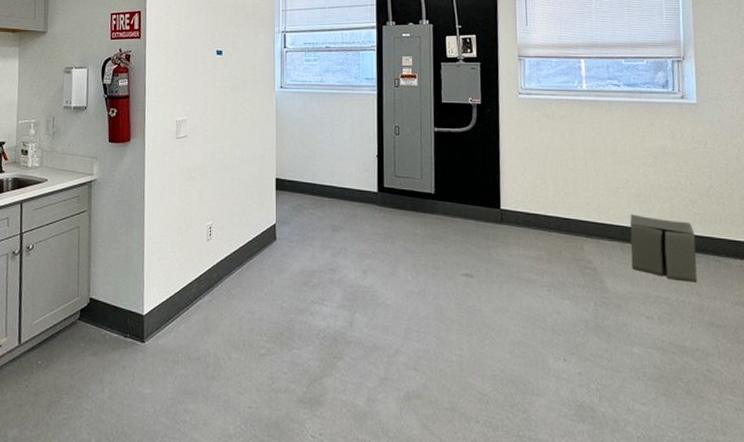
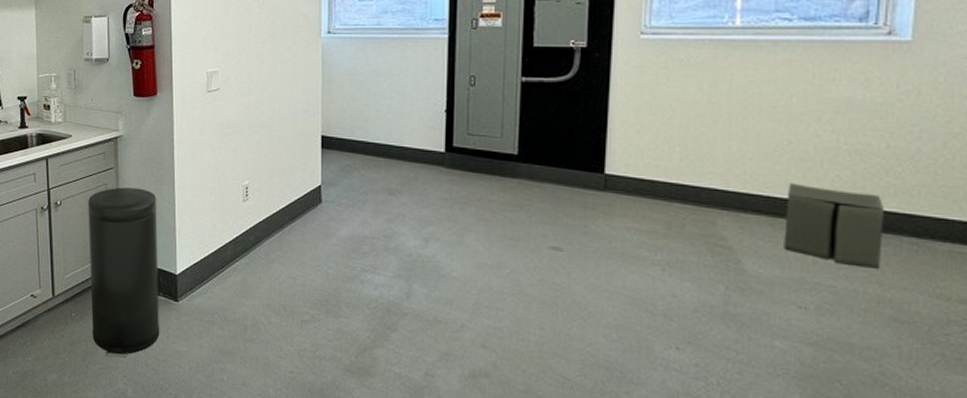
pedal bin: none [57,229,127,406] -> present [88,187,160,358]

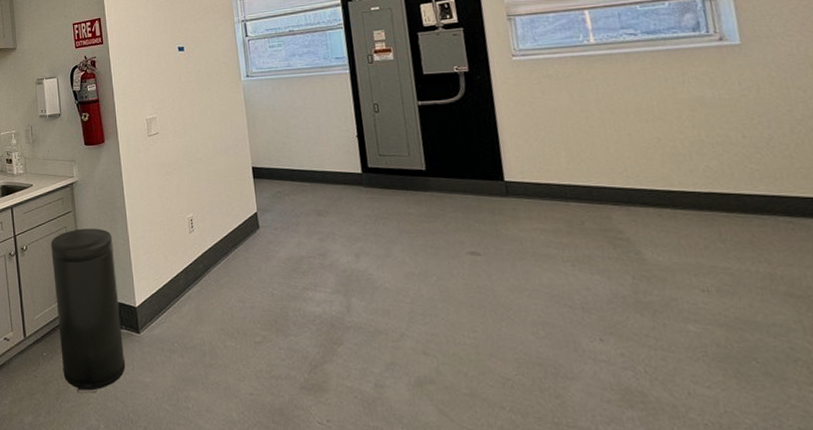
cardboard box: present [784,183,885,269] -> none [666,176,765,248]

